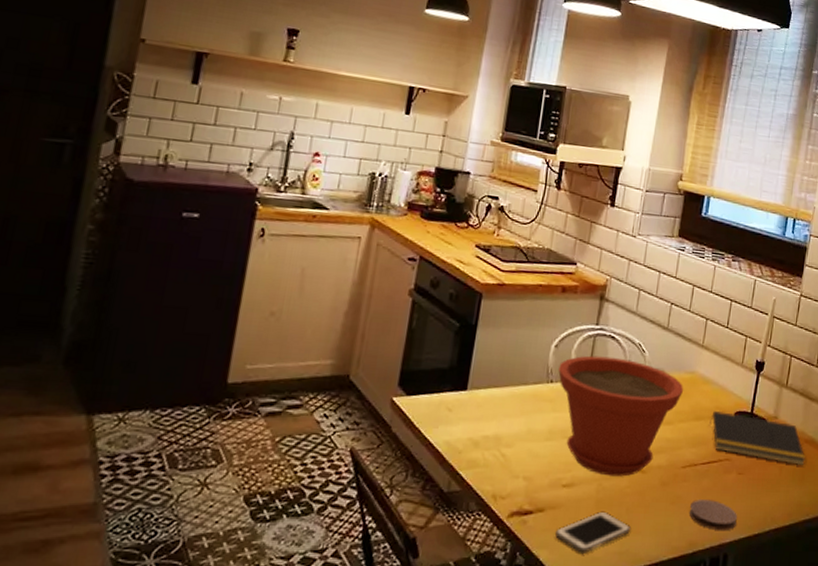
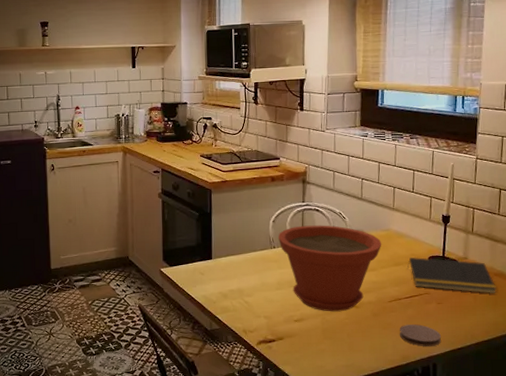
cell phone: present [555,511,631,553] -> none [295,337,353,367]

